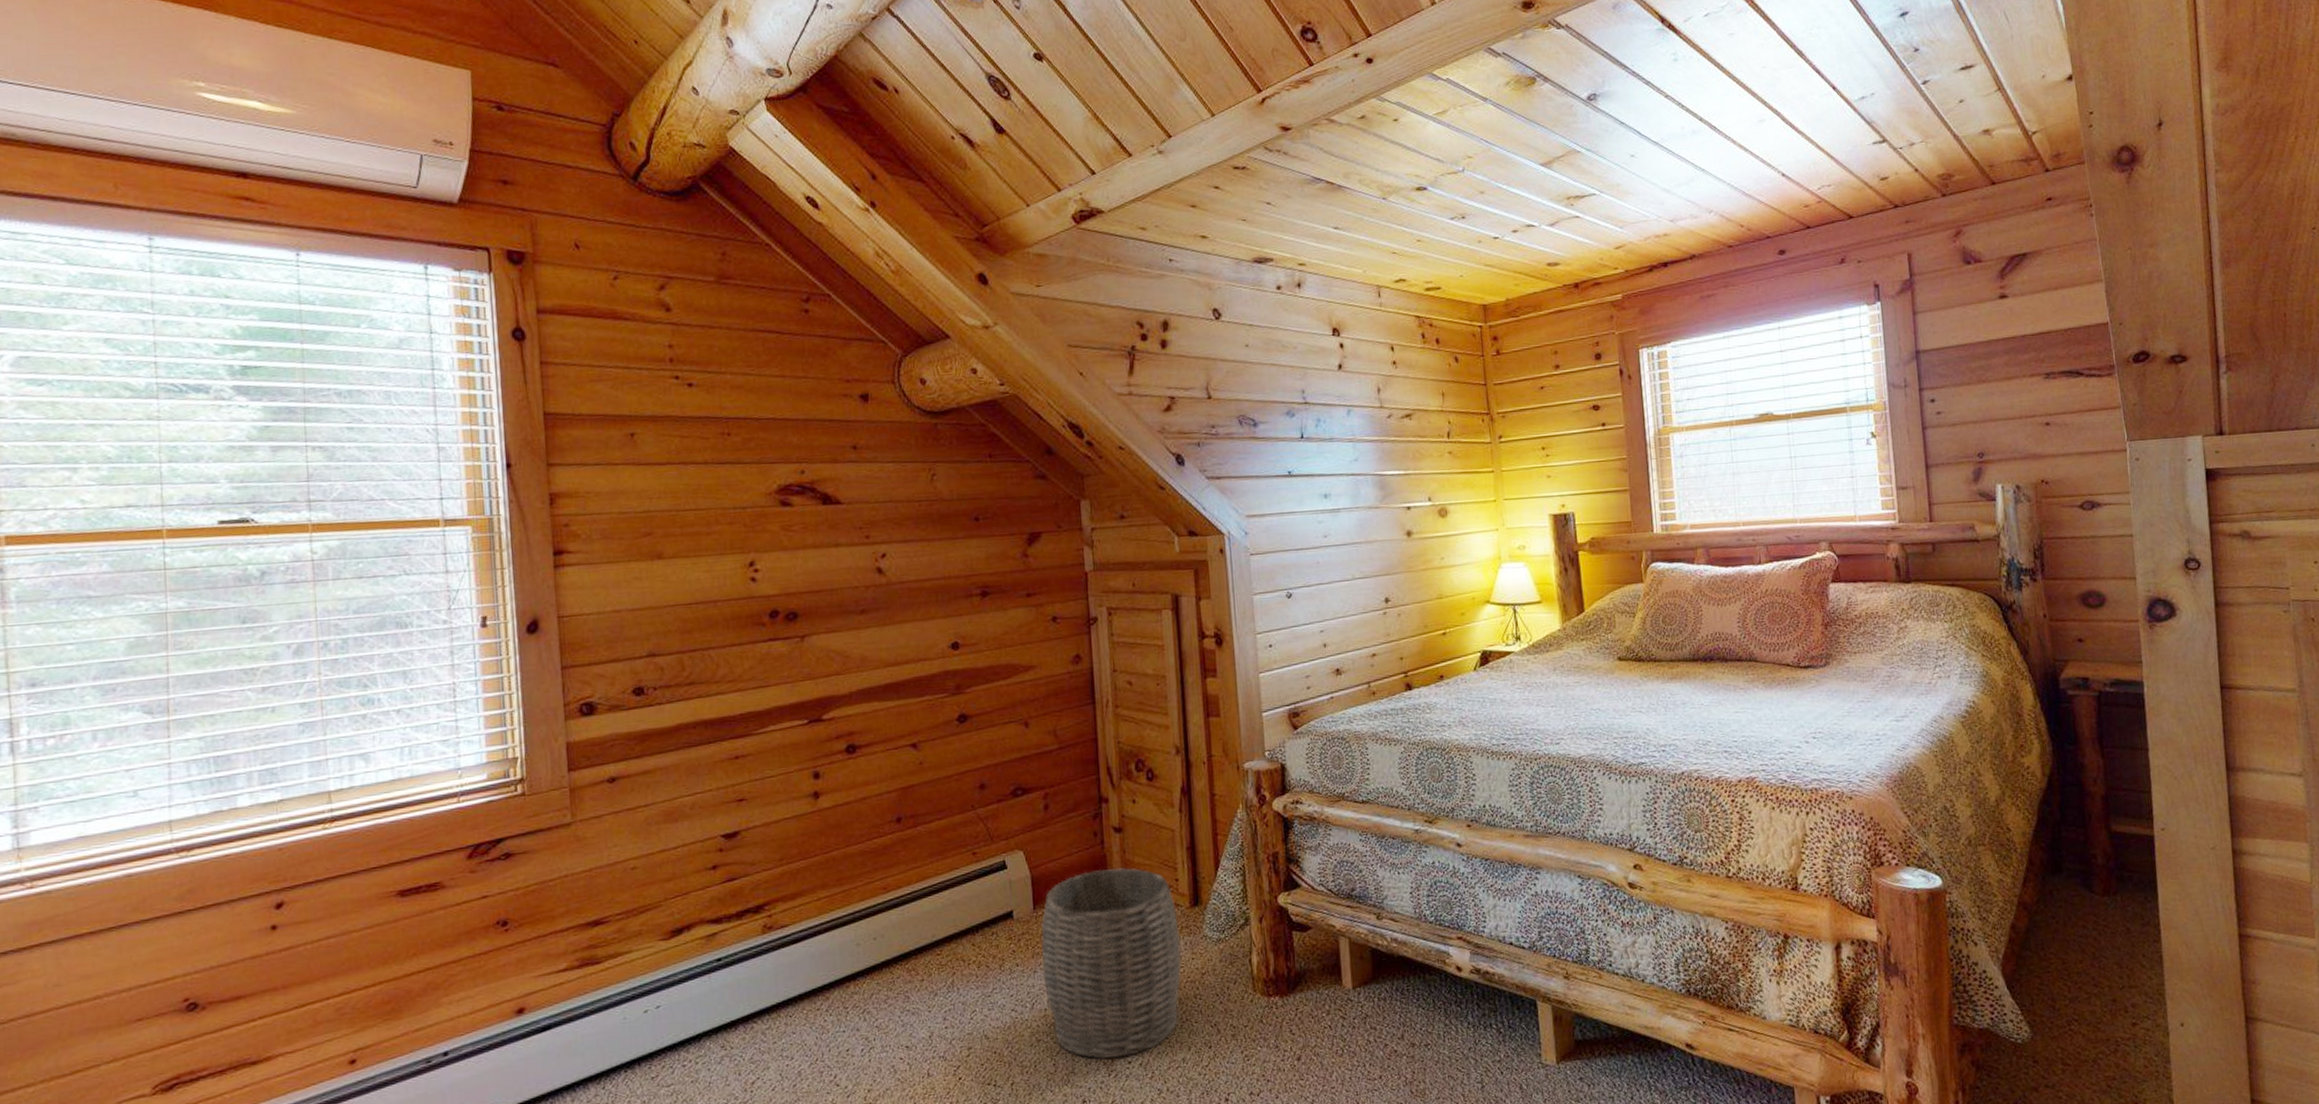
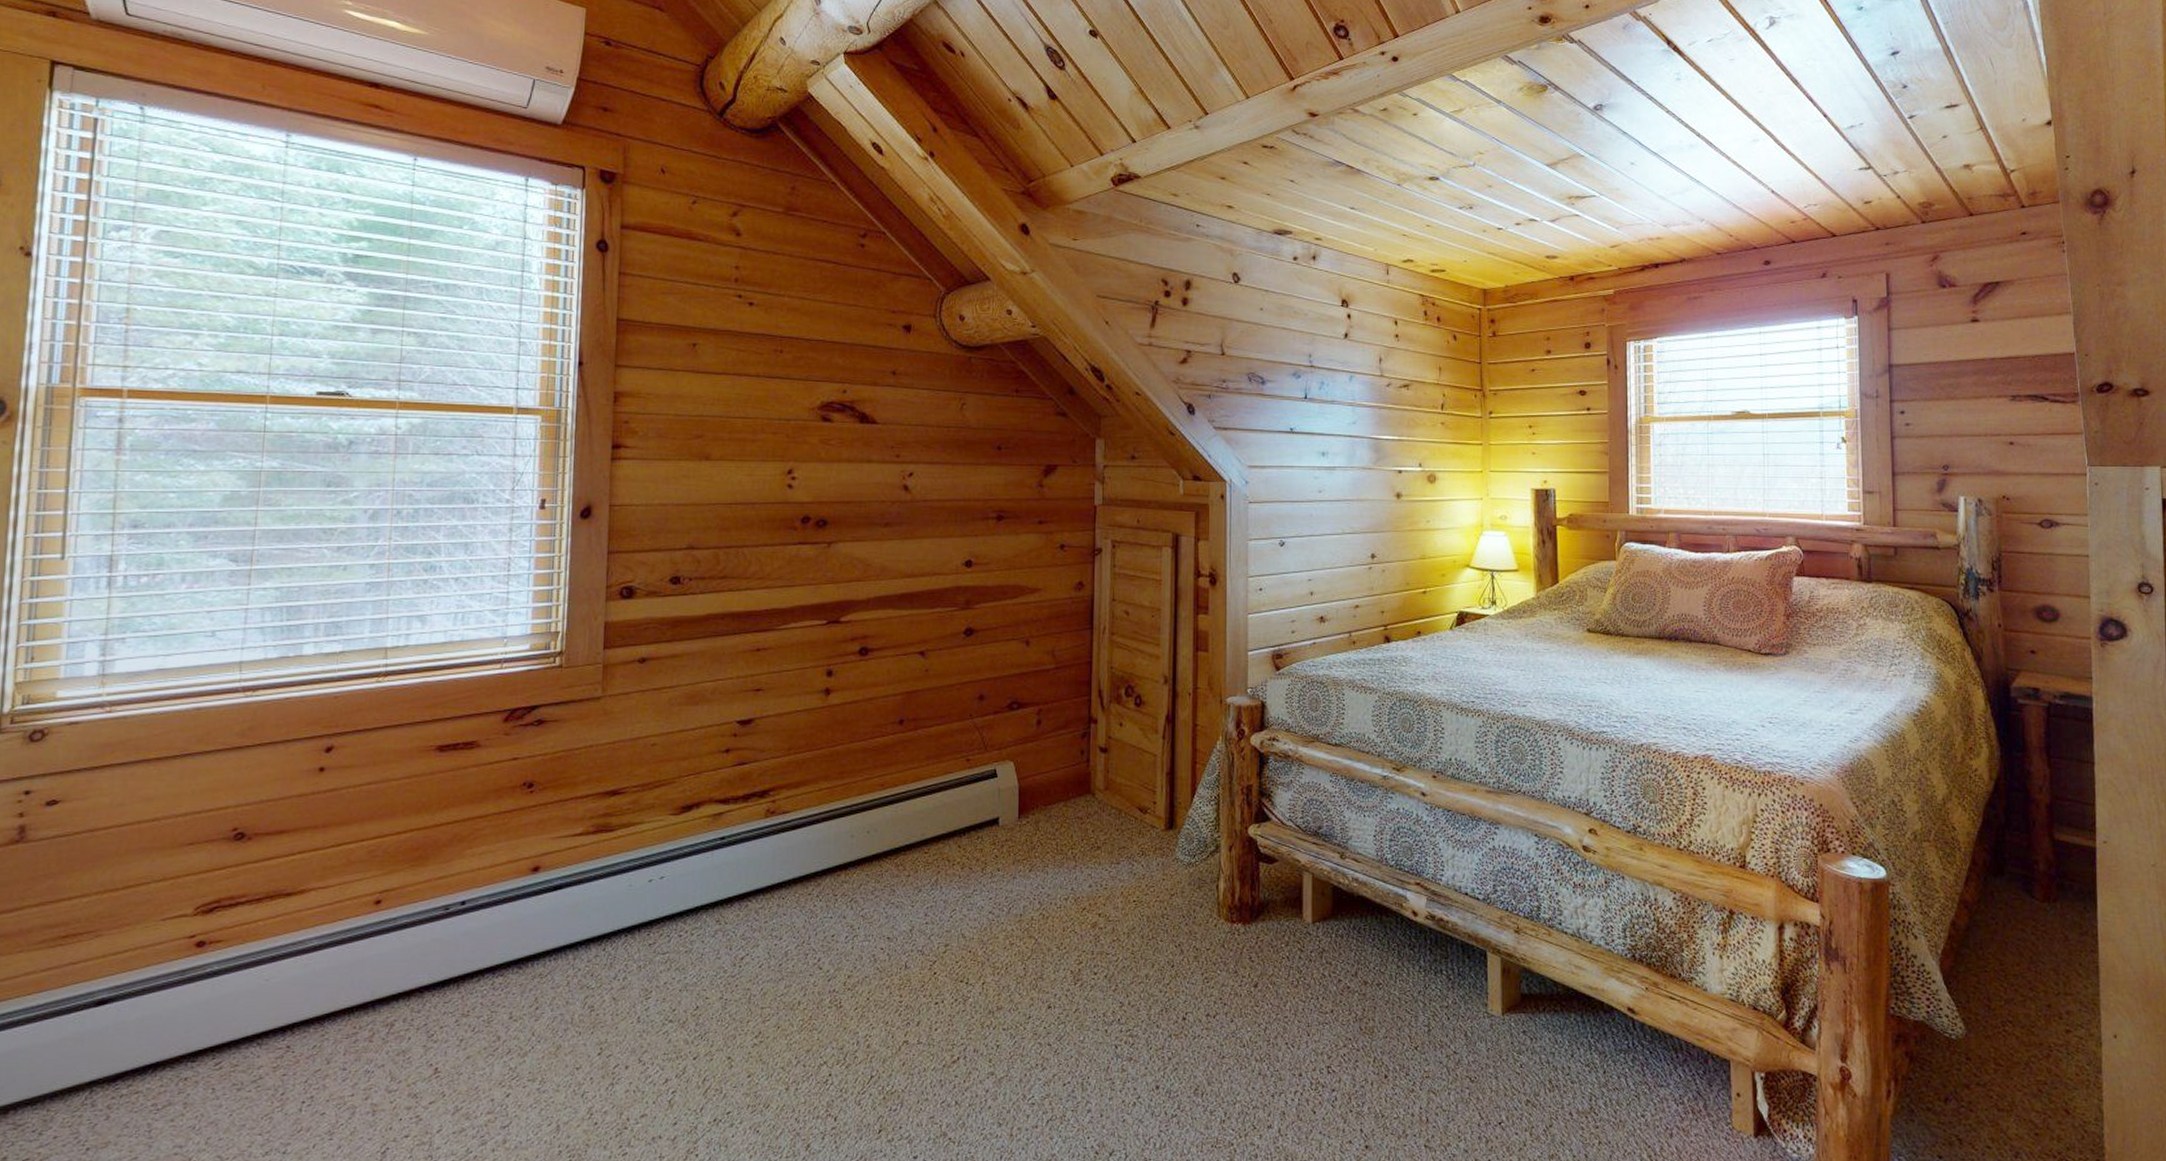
woven basket: present [1041,867,1182,1059] -> none [1022,785,1154,968]

